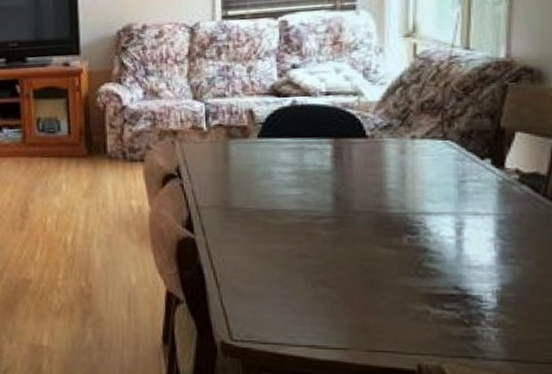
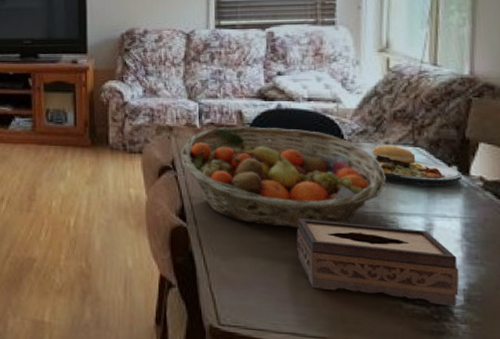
fruit basket: none [186,126,412,234] -> present [181,126,386,228]
tissue box: none [314,224,492,310] -> present [296,219,460,307]
plate: none [395,125,497,182] -> present [370,132,463,186]

